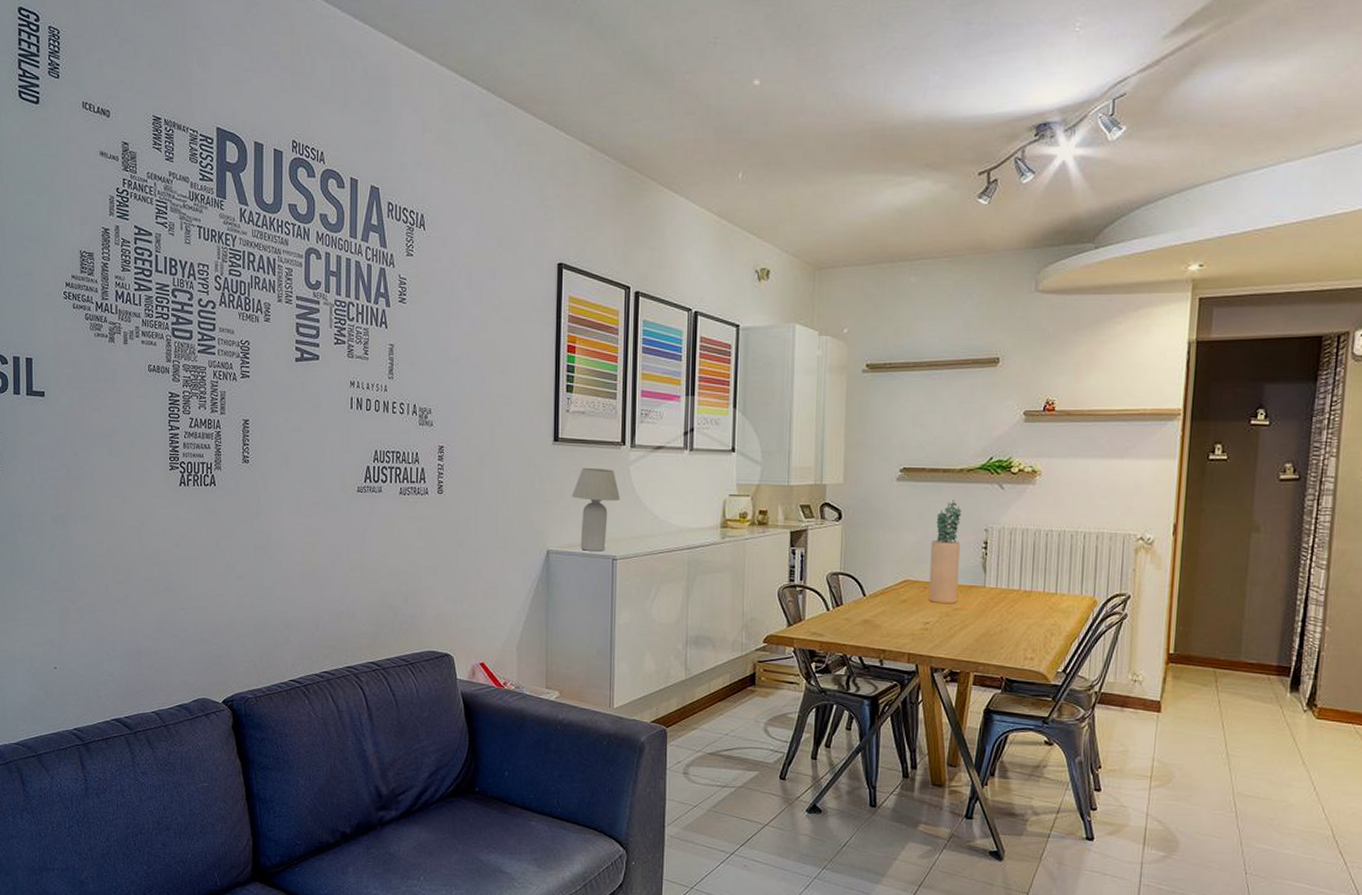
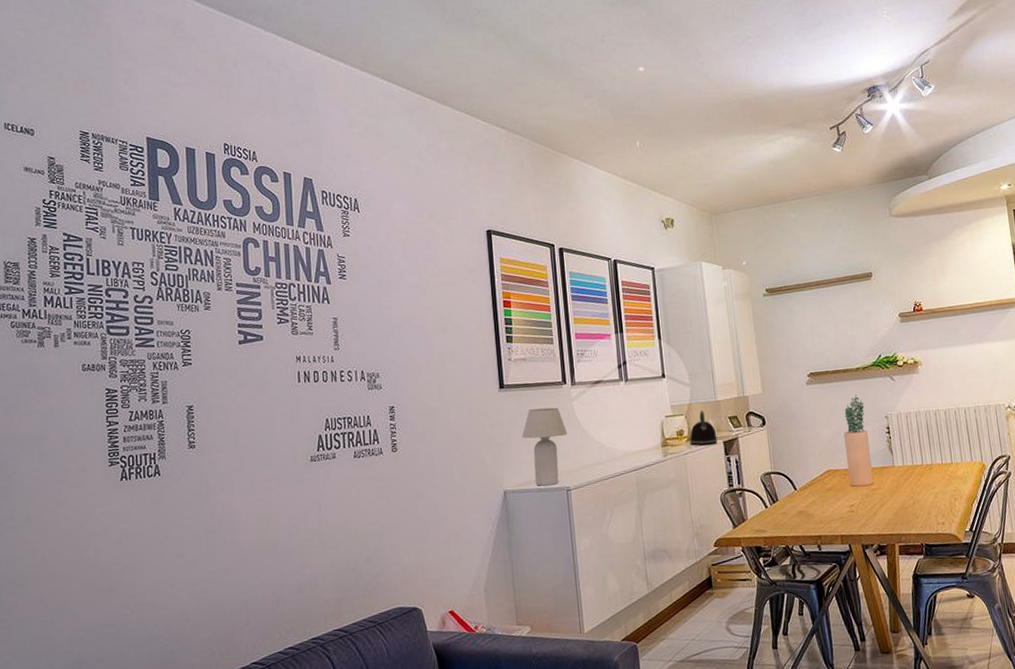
kettle: none [752,494,784,533] -> present [689,411,718,446]

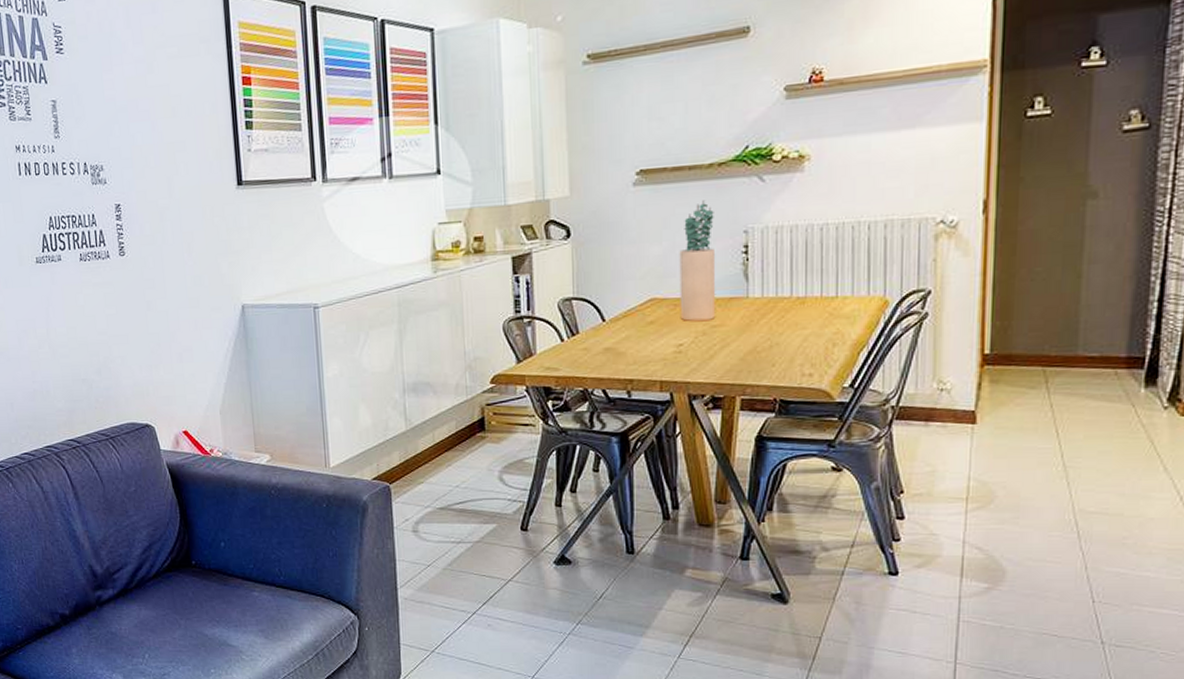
table lamp: present [522,407,567,486] -> none [263,209,316,301]
kettle: present [689,411,718,446] -> none [467,217,504,261]

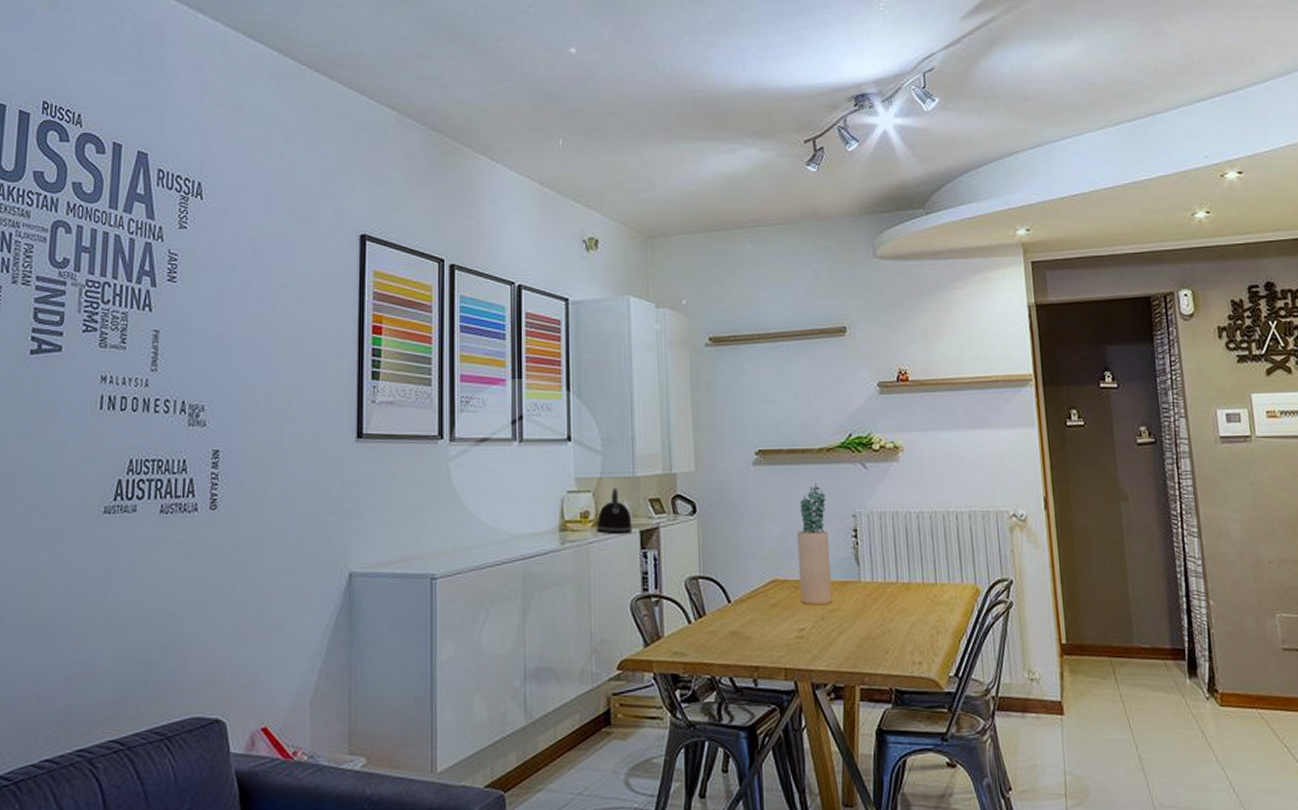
kettle: none [467,217,504,261] -> present [596,488,633,534]

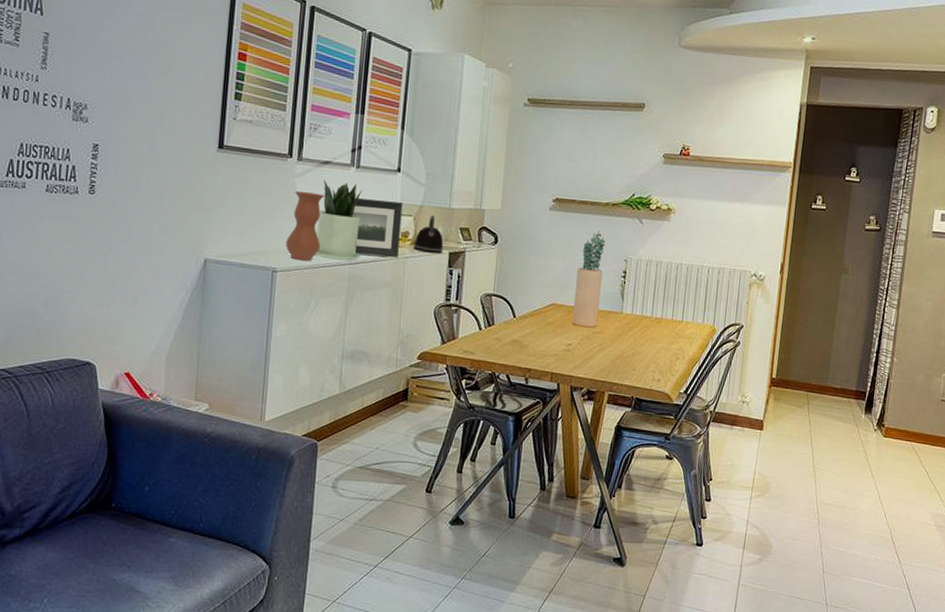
vase: none [444,478,485,562] -> present [286,191,324,262]
planter: none [479,460,535,556] -> present [315,180,363,261]
picture frame: none [520,477,579,546] -> present [353,198,403,258]

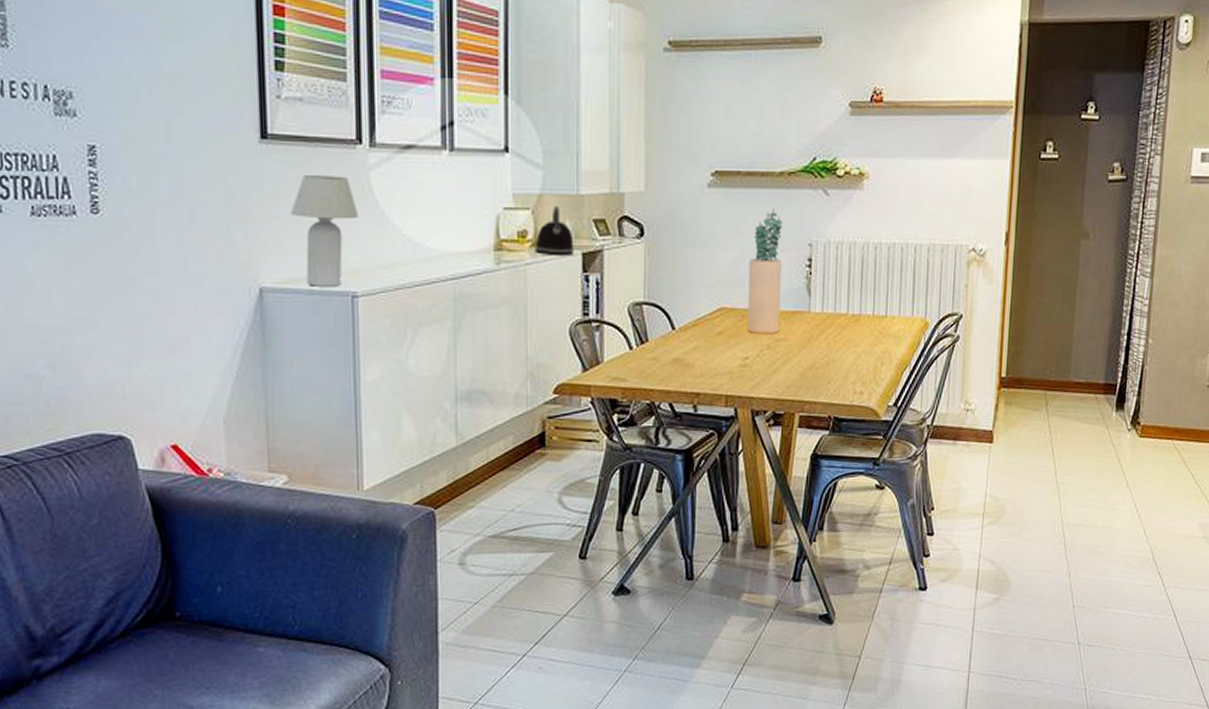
table lamp: none [234,178,284,263] -> present [291,175,358,287]
vase: present [286,191,324,262] -> none [366,189,412,280]
planter: present [315,180,363,261] -> none [404,170,467,275]
picture frame: present [353,198,403,258] -> none [451,191,516,266]

